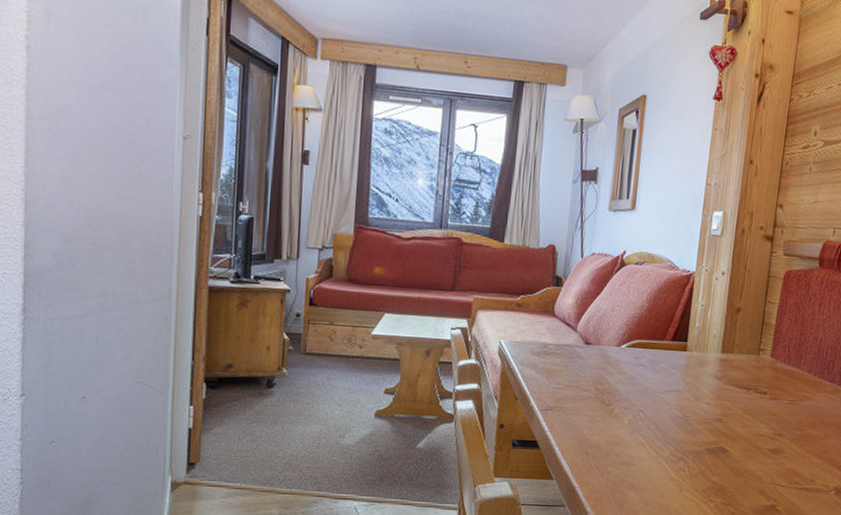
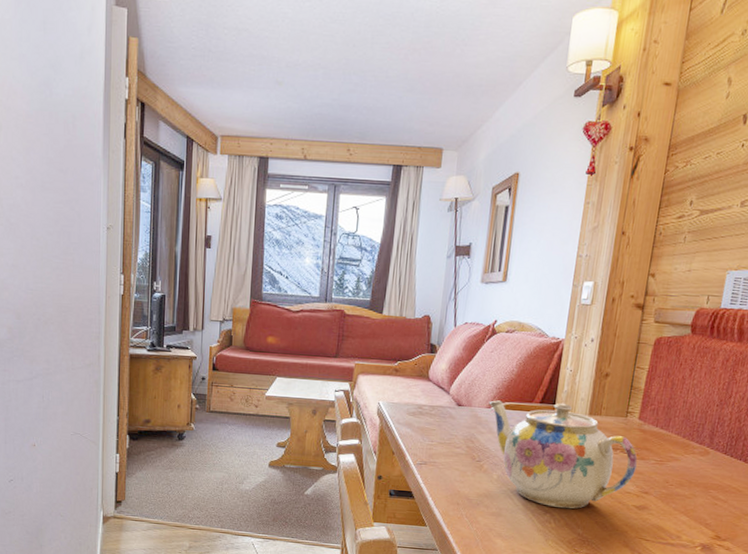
teapot: none [618,338,771,455] -> present [488,400,638,509]

